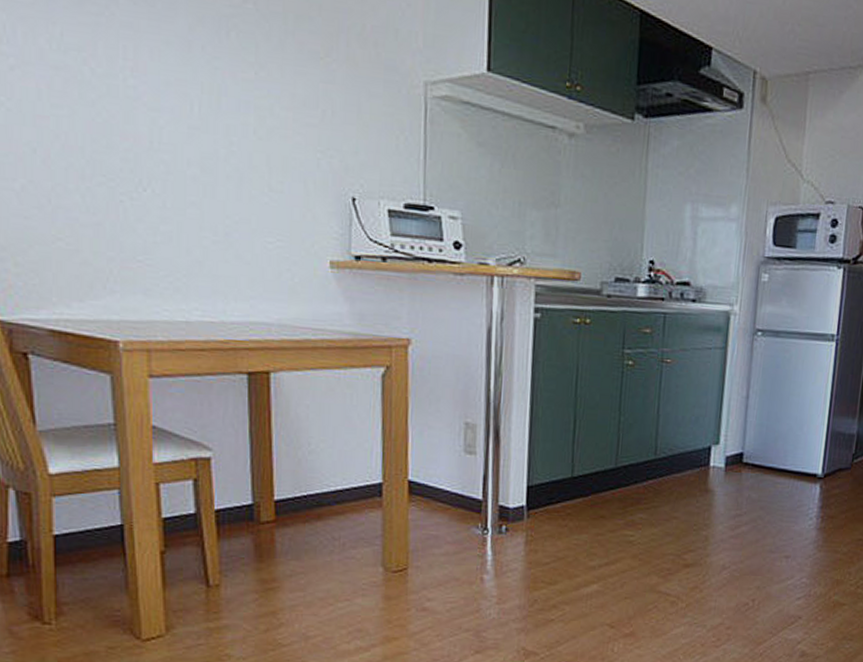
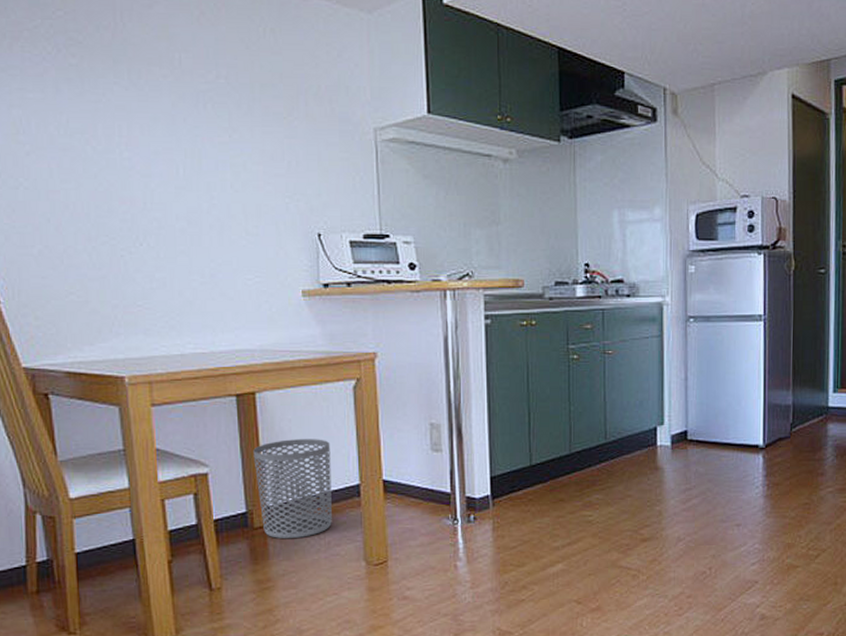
waste bin: none [264,427,352,538] -> present [253,439,332,539]

